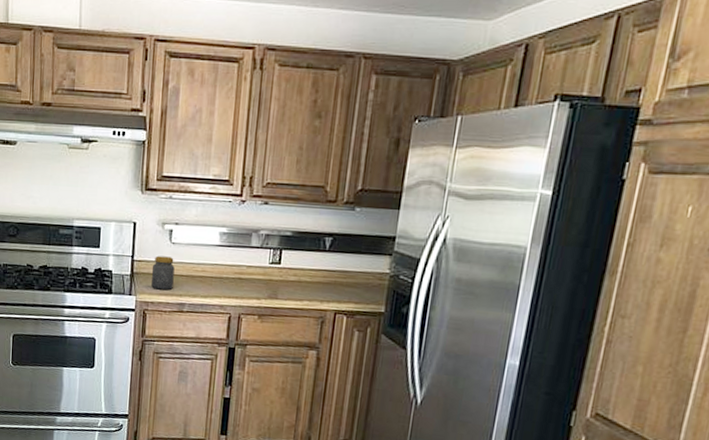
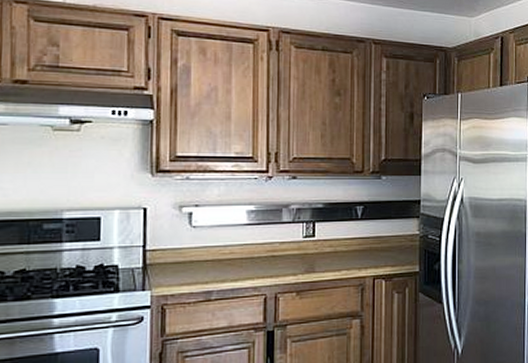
jar: present [151,256,175,291] -> none [169,242,197,280]

